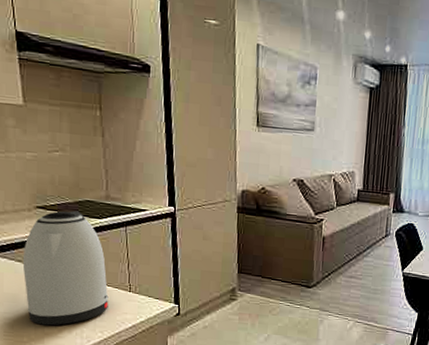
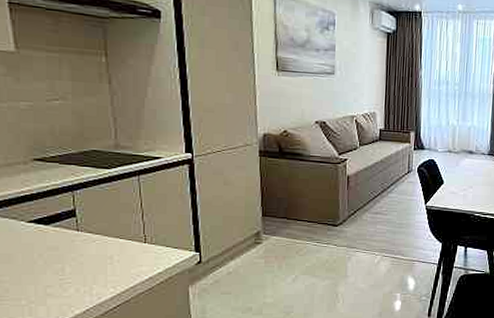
kettle: present [23,210,109,326] -> none [19,161,121,285]

